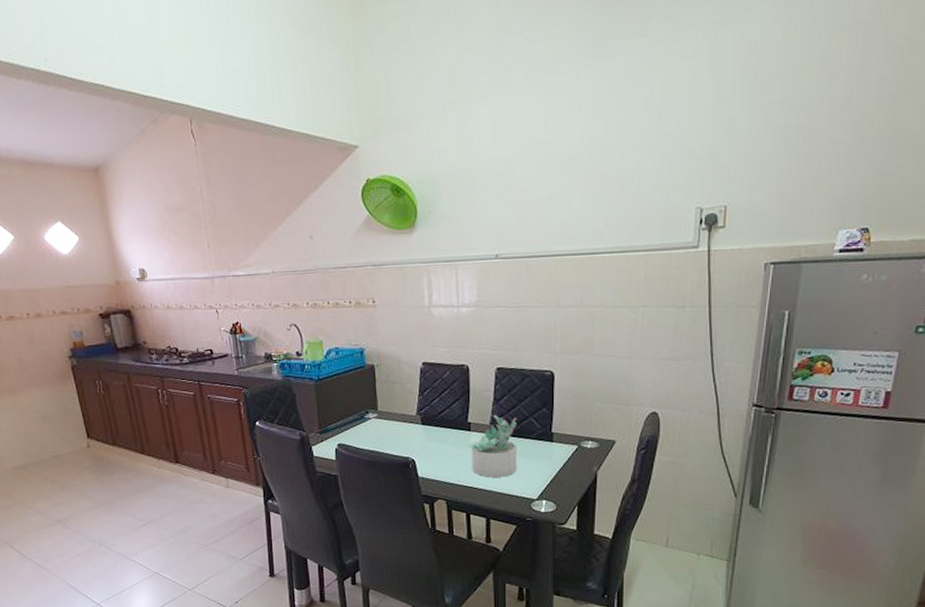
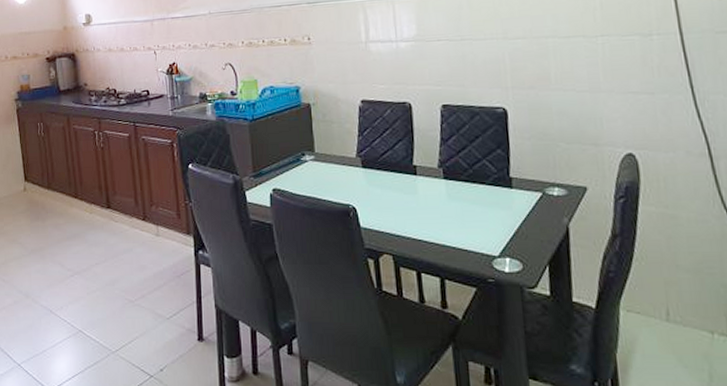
succulent plant: present [468,415,517,478] -> none [415,157,472,229]

